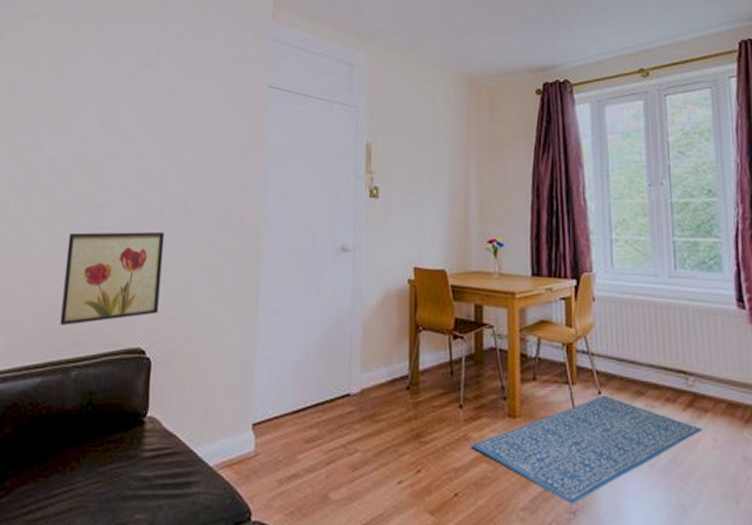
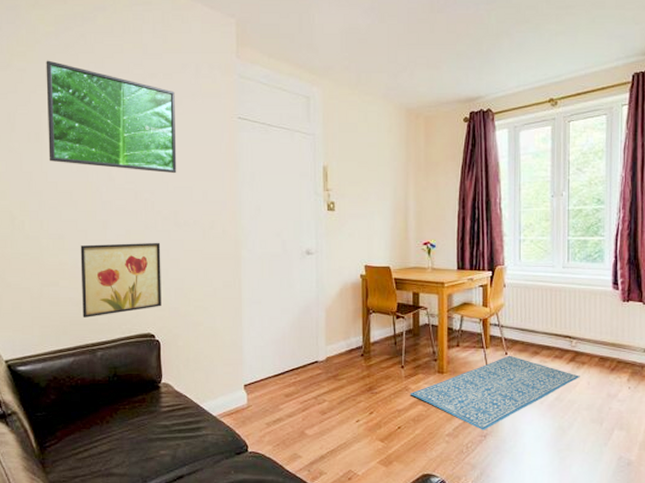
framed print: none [47,22,199,150] -> present [46,60,177,174]

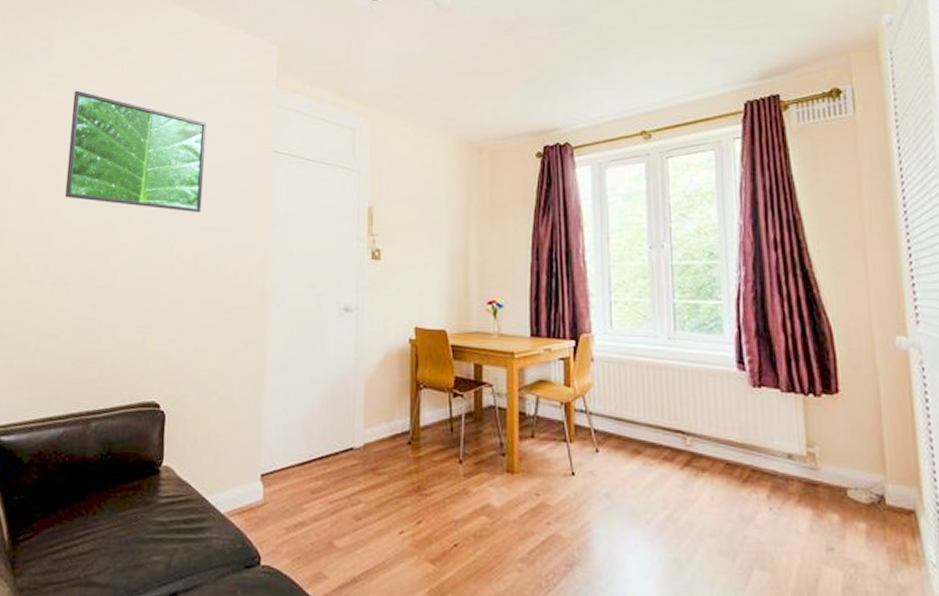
wall art: present [80,242,161,318] -> none [80,291,176,380]
rug: present [409,355,580,431] -> none [469,453,700,558]

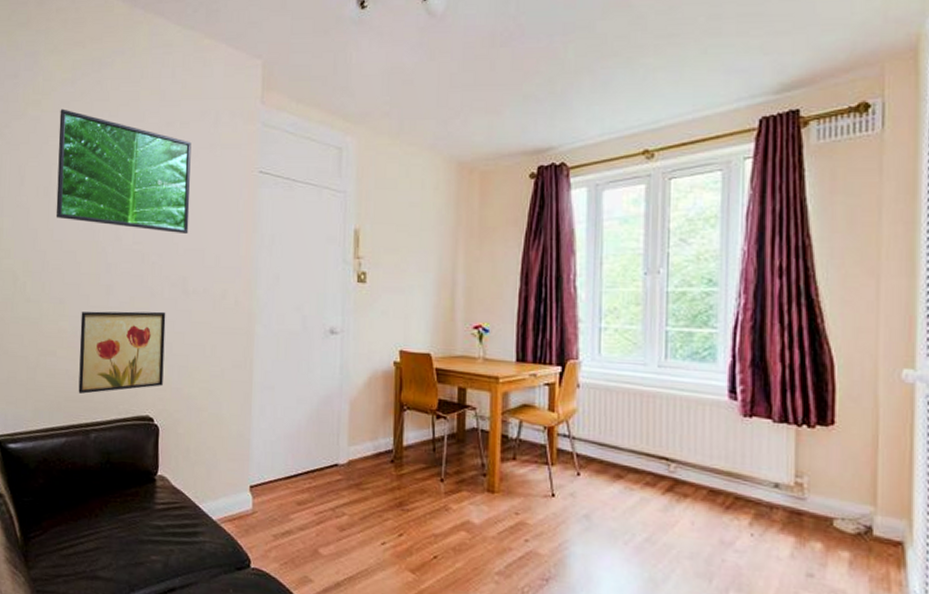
wall art: none [80,291,176,380] -> present [78,311,166,394]

